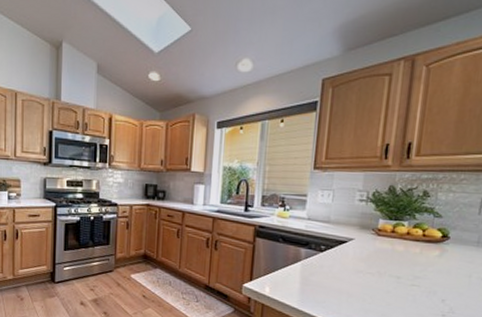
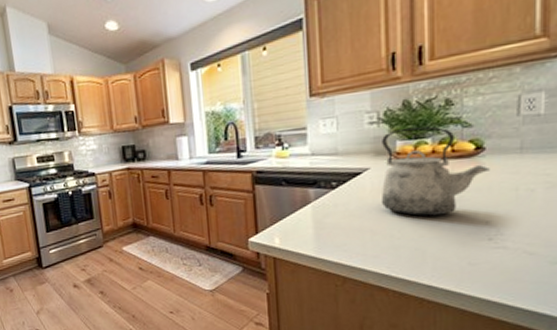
kettle: none [359,210,451,289] -> present [380,126,490,217]

